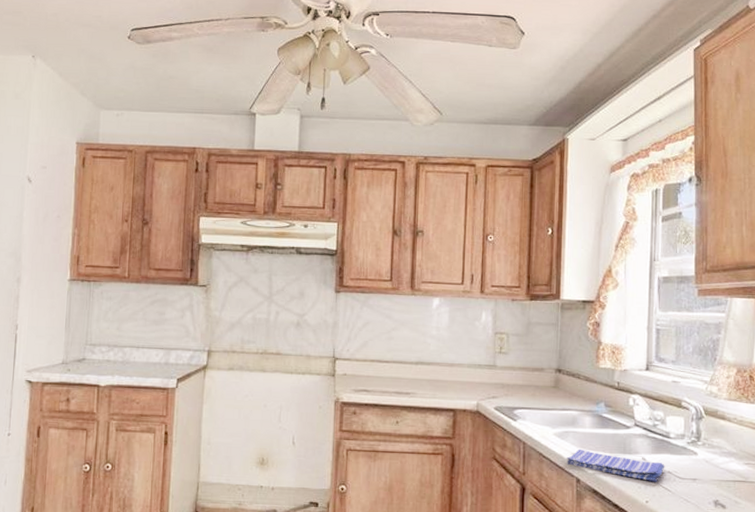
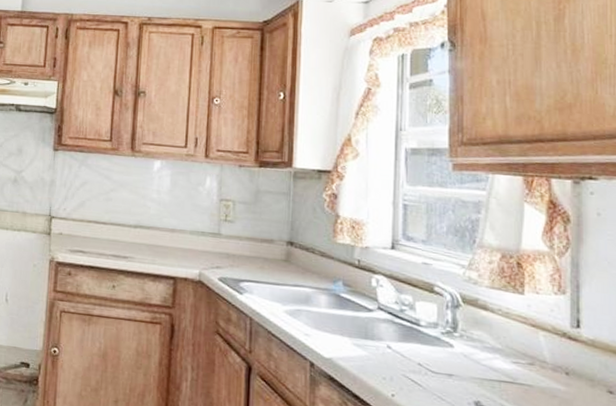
dish towel: present [567,448,665,483] -> none [299,329,415,375]

